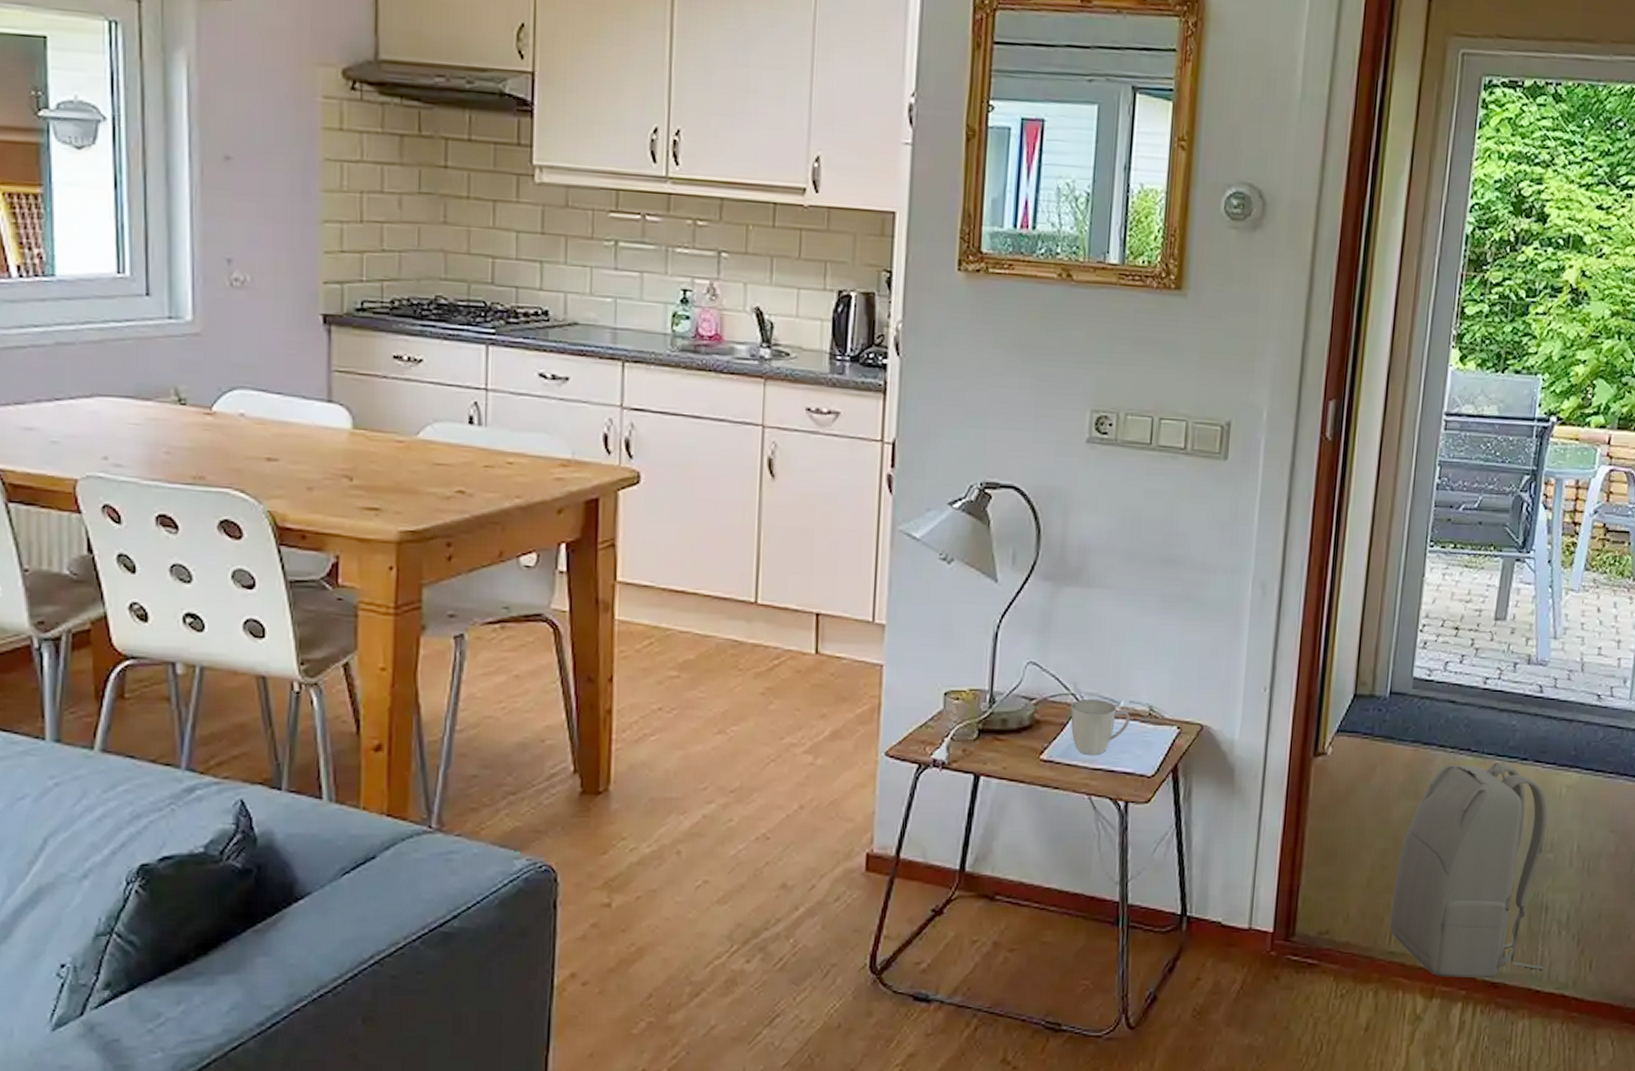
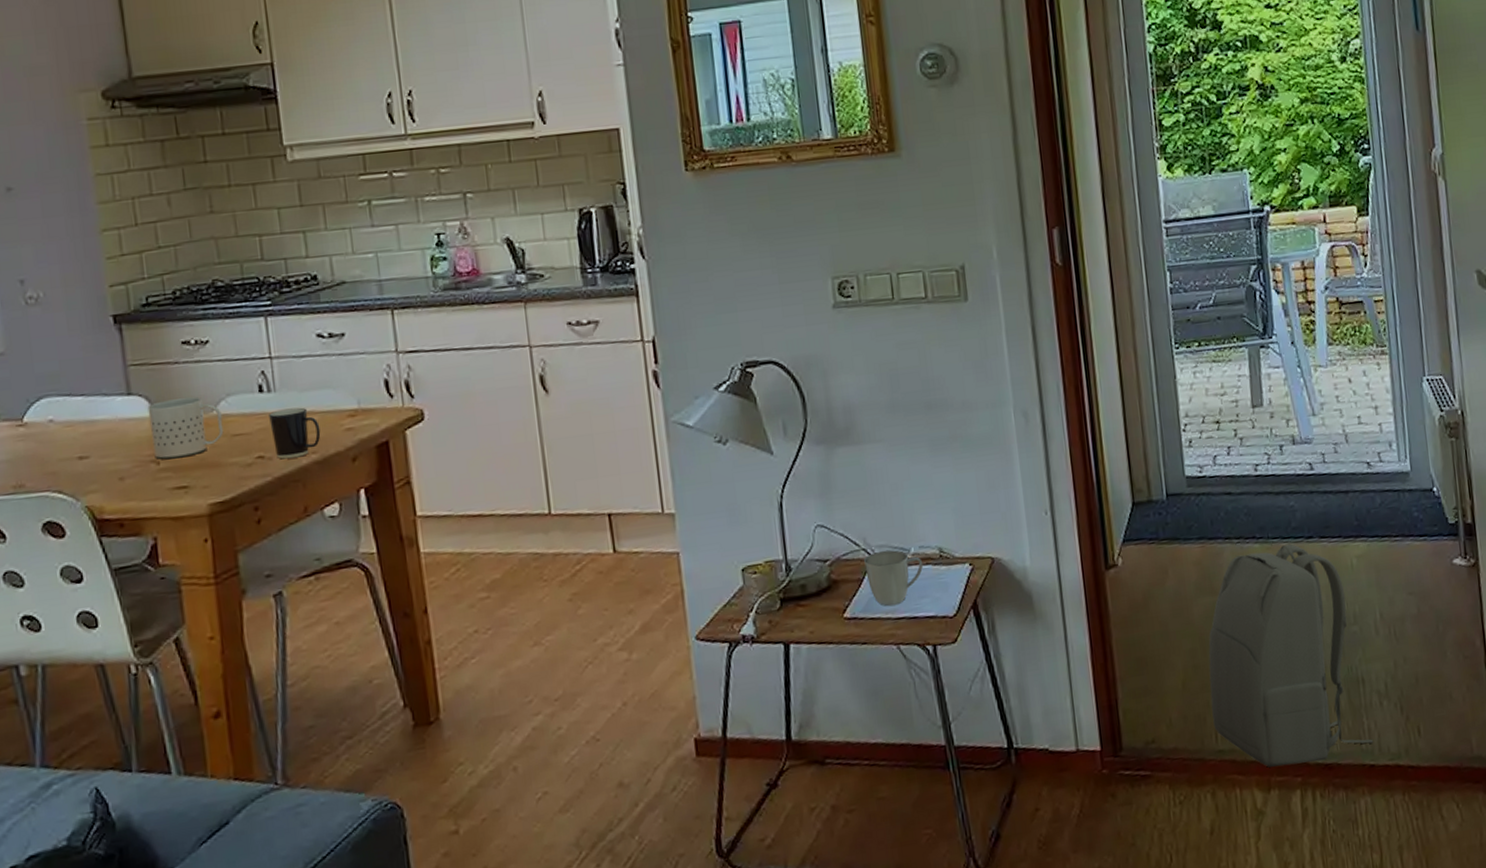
mug: none [347,414,426,478] -> present [147,397,224,460]
mug: none [476,446,529,499] -> present [269,407,321,460]

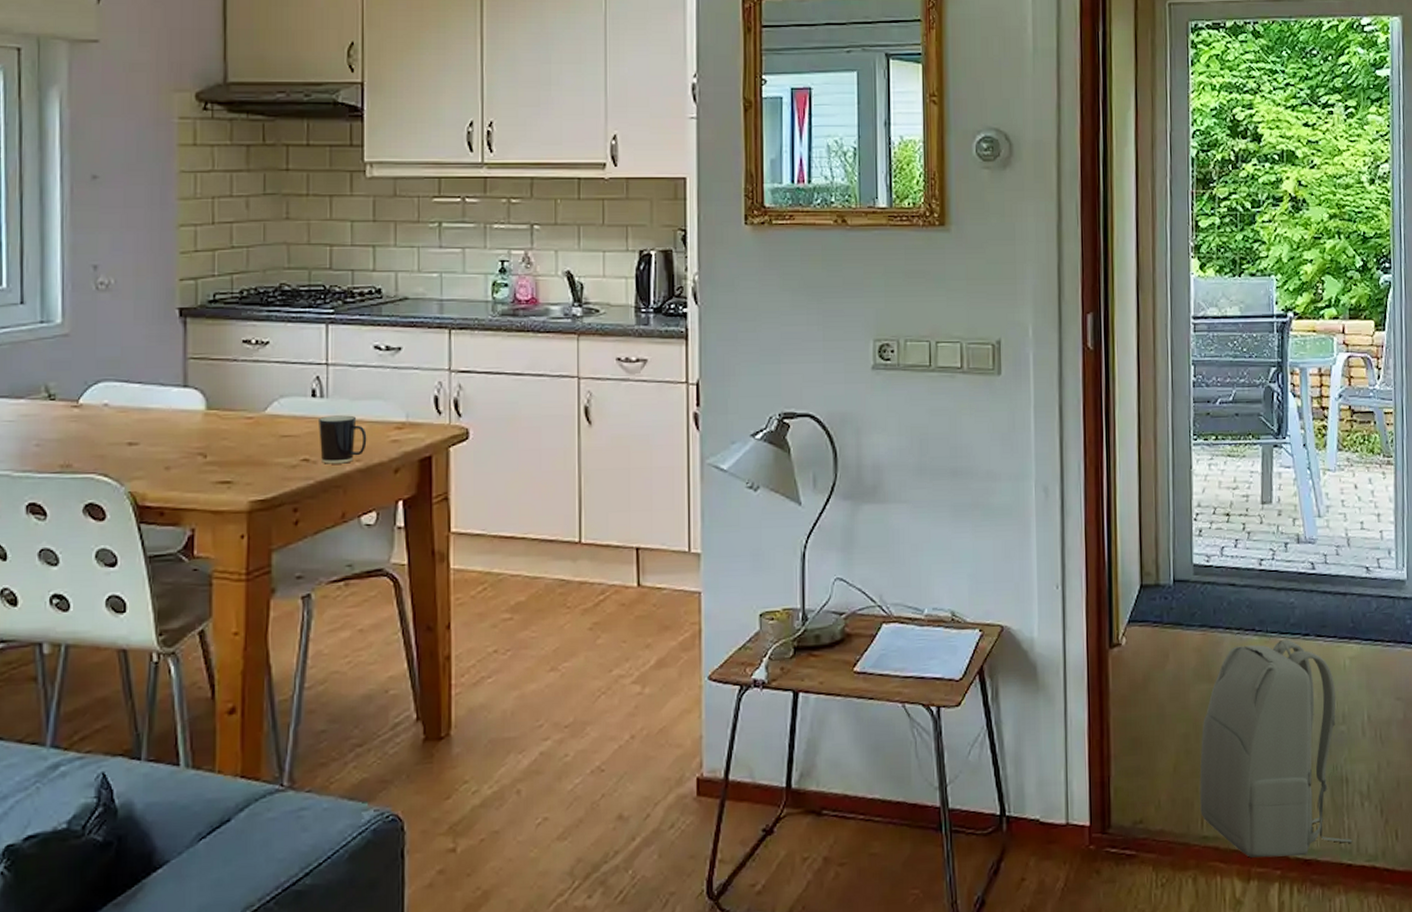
mug: present [147,397,224,460] -> none [201,395,273,454]
mug: present [864,550,924,607] -> none [879,609,935,665]

